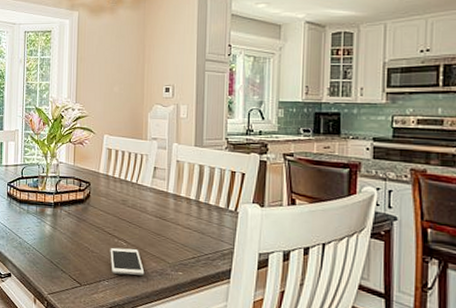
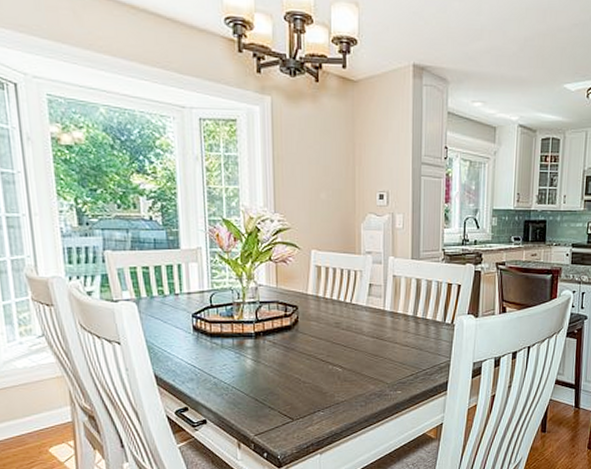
cell phone: present [110,247,145,276] -> none [324,374,363,402]

